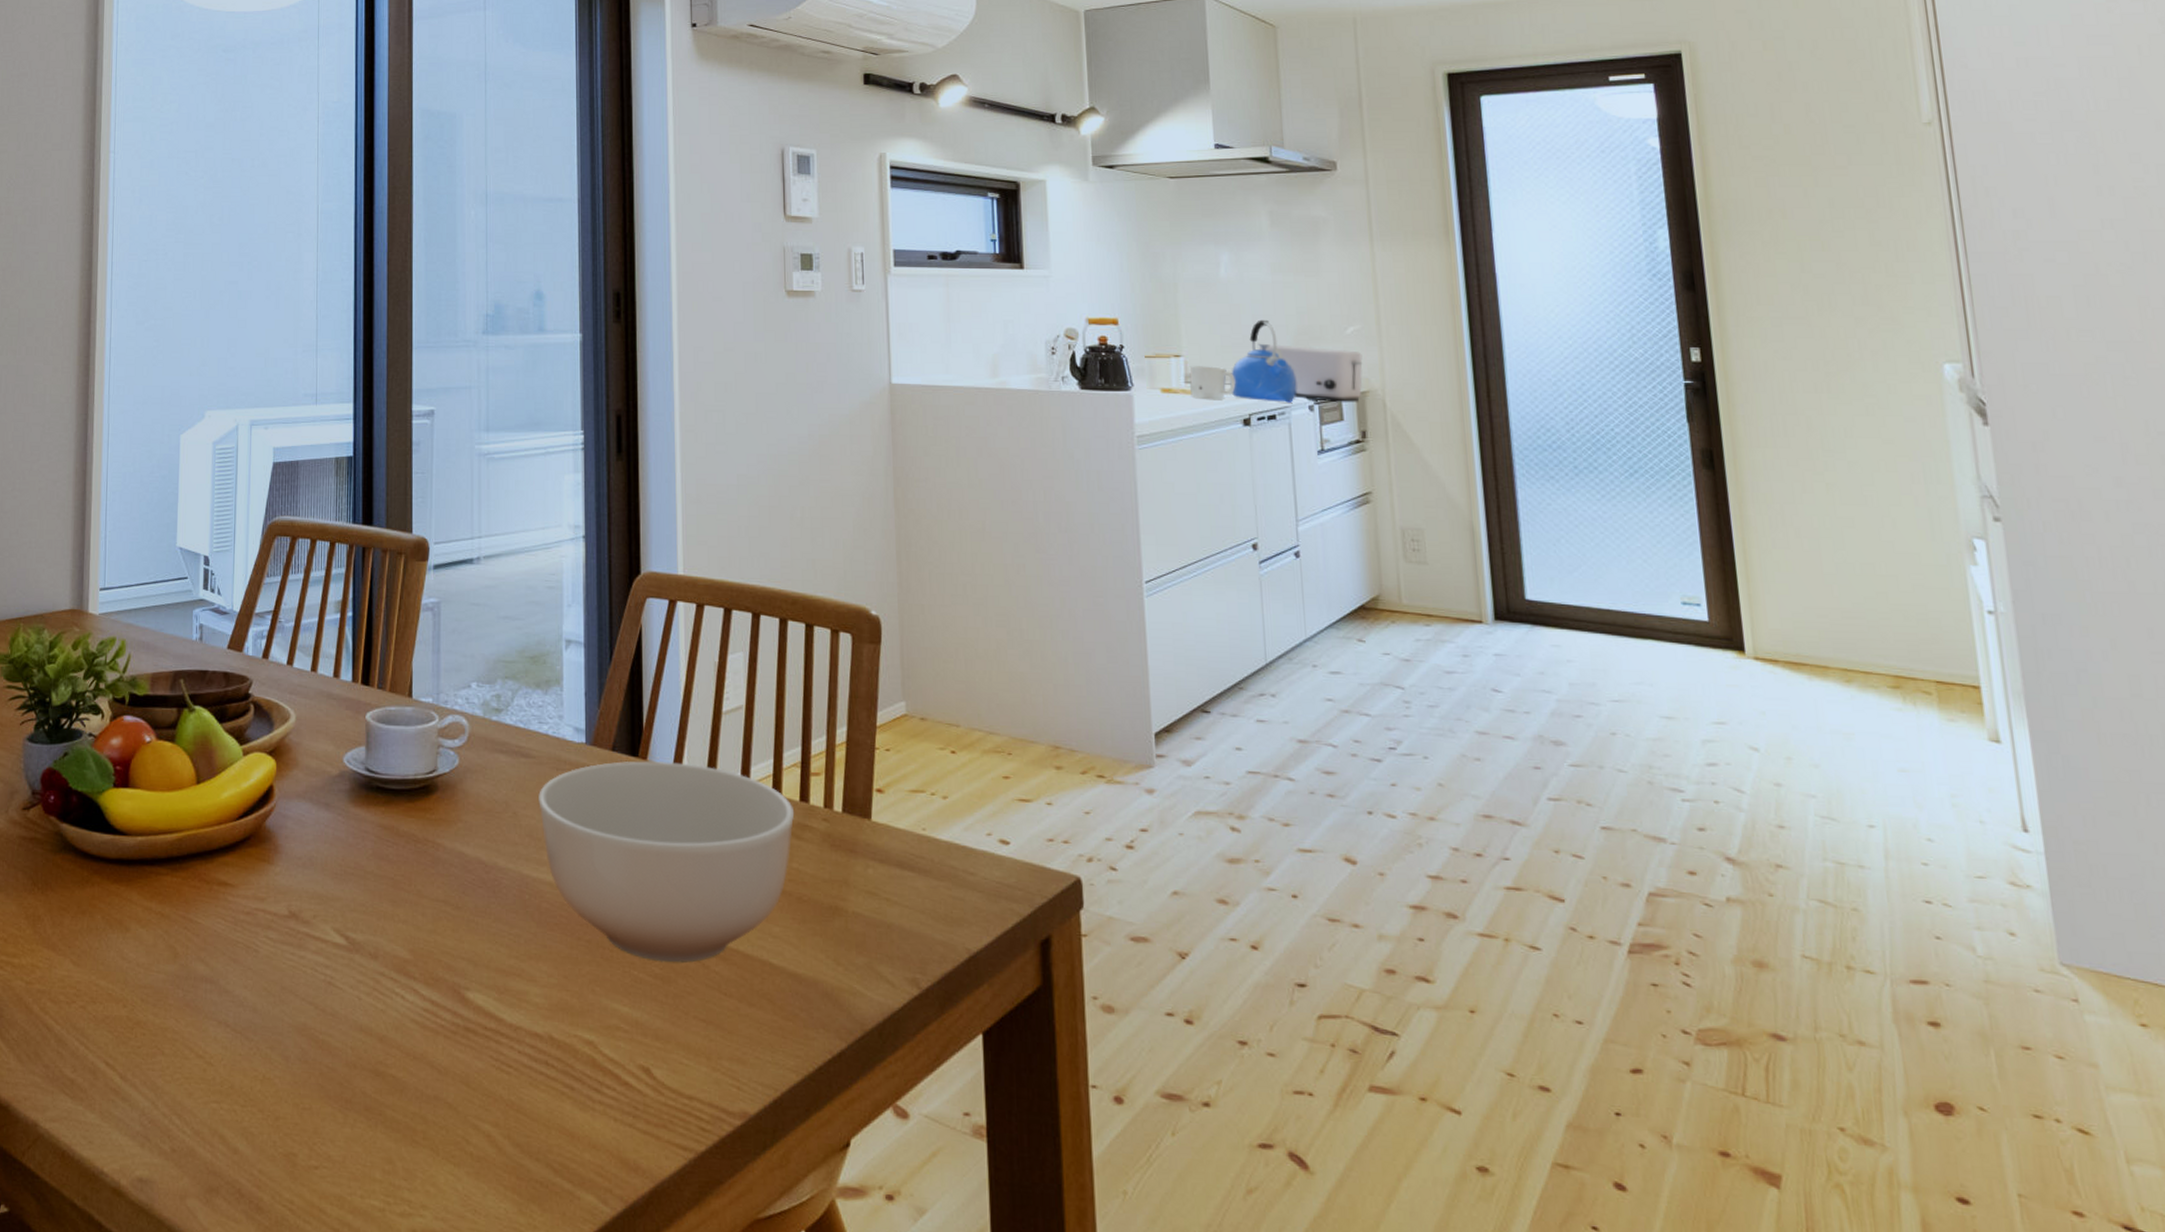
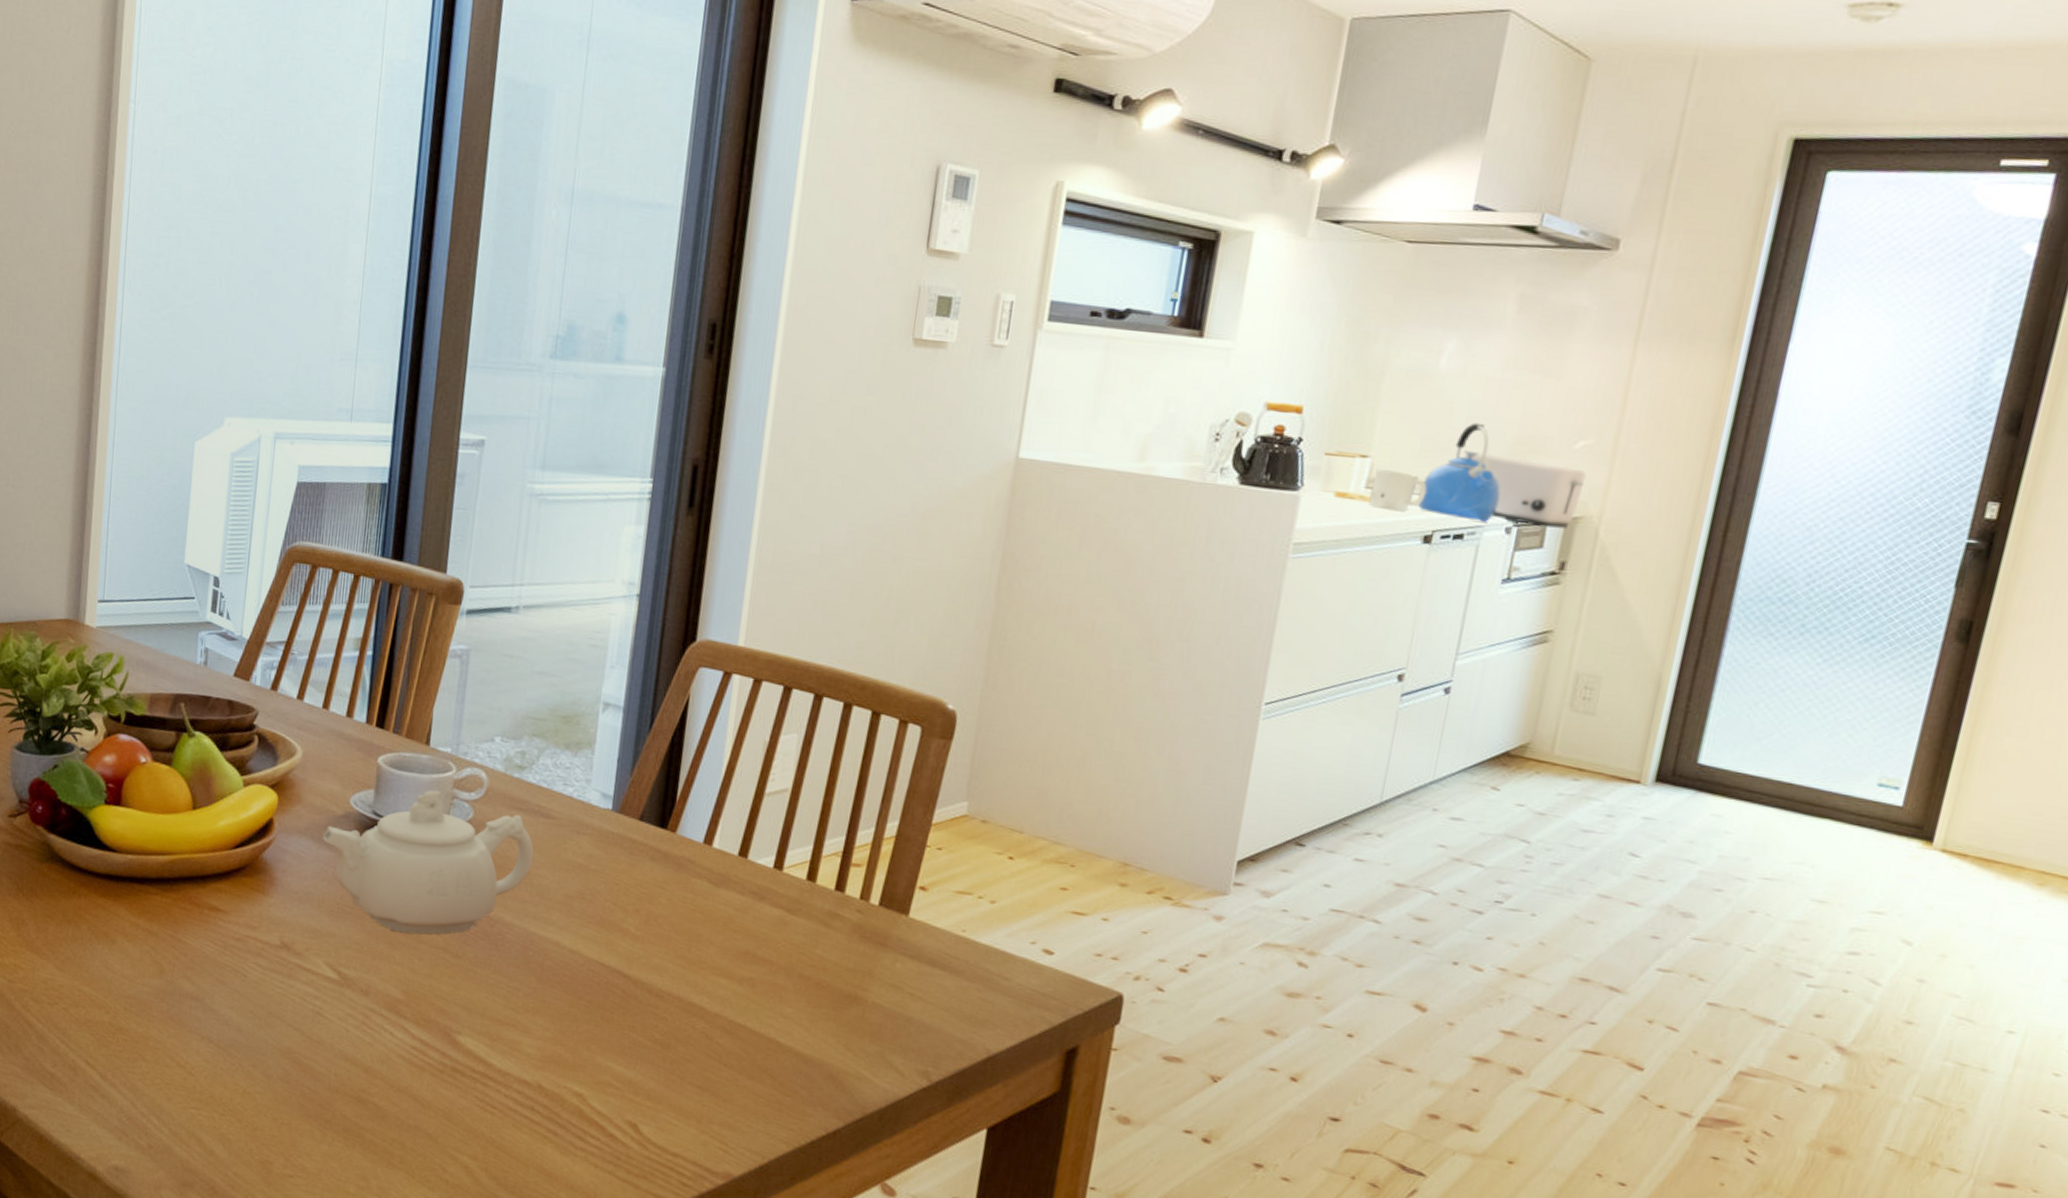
teapot: none [320,741,519,889] -> present [322,790,535,934]
bowl: present [538,761,795,962] -> none [554,831,828,1032]

